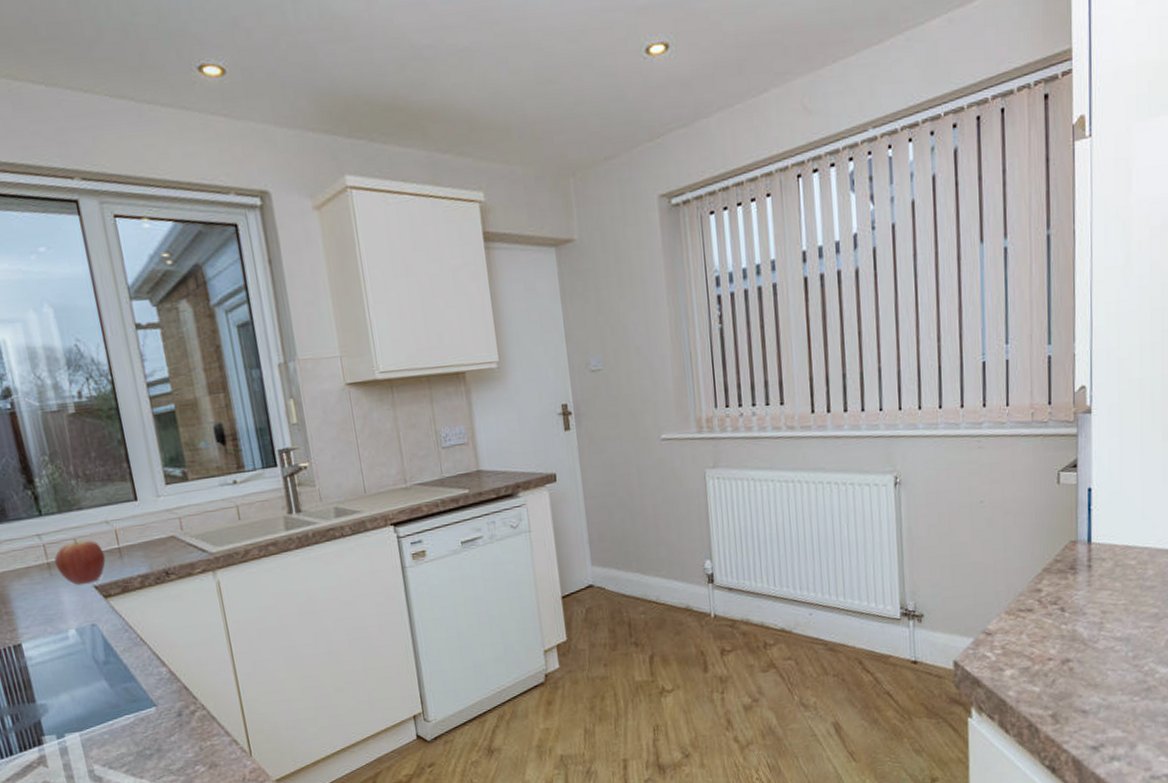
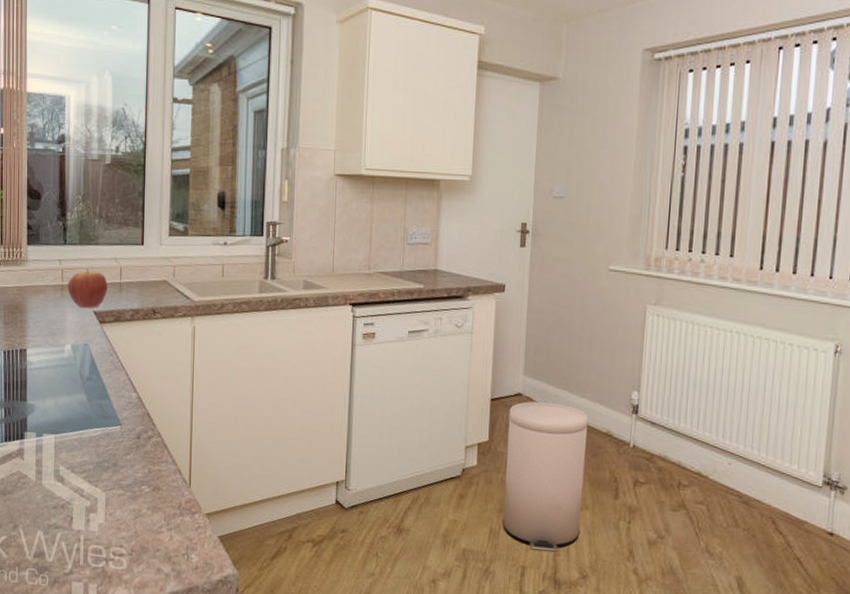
pedal bin: none [582,587,676,742] -> present [503,401,589,553]

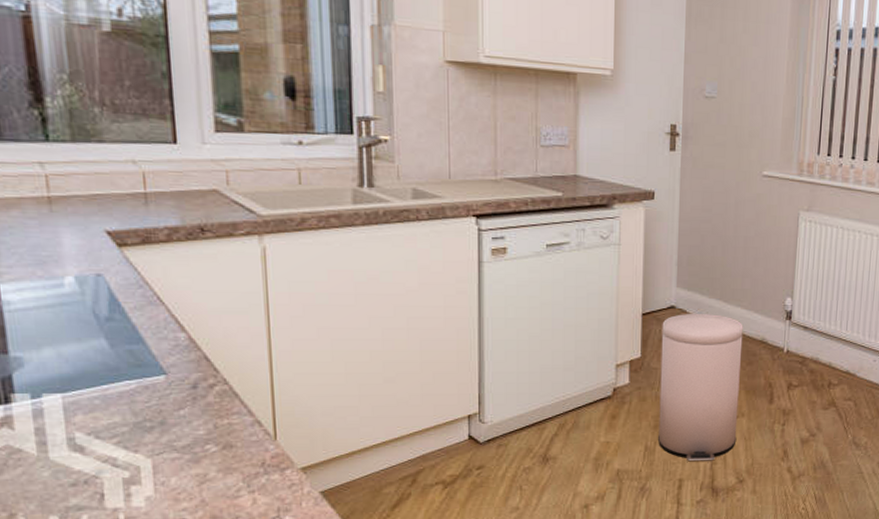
fruit: present [68,268,107,309] -> none [58,174,125,228]

